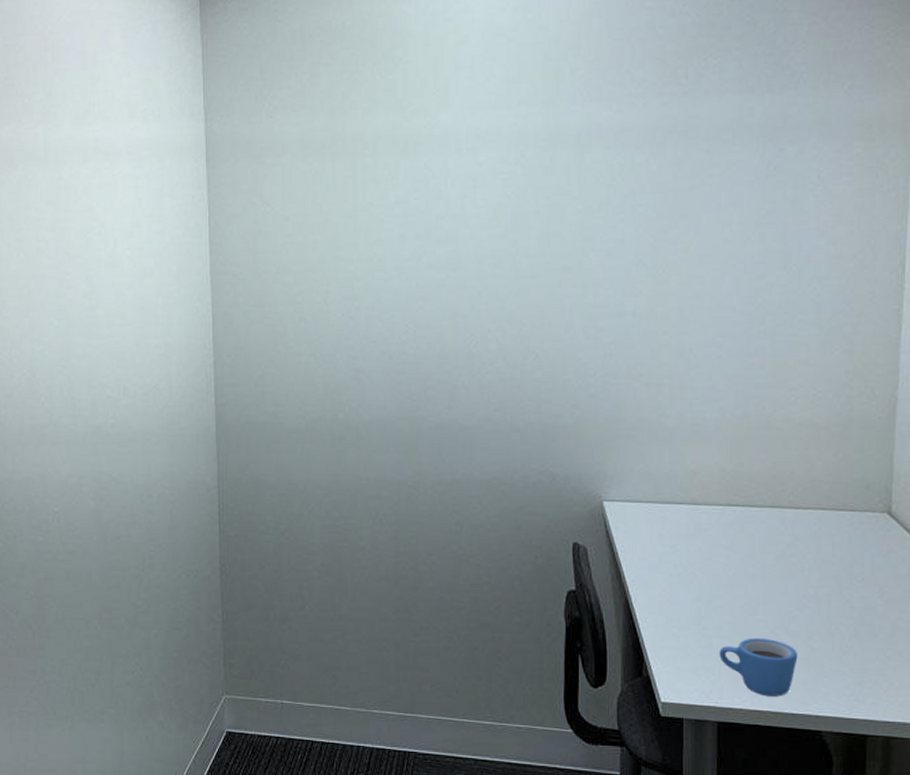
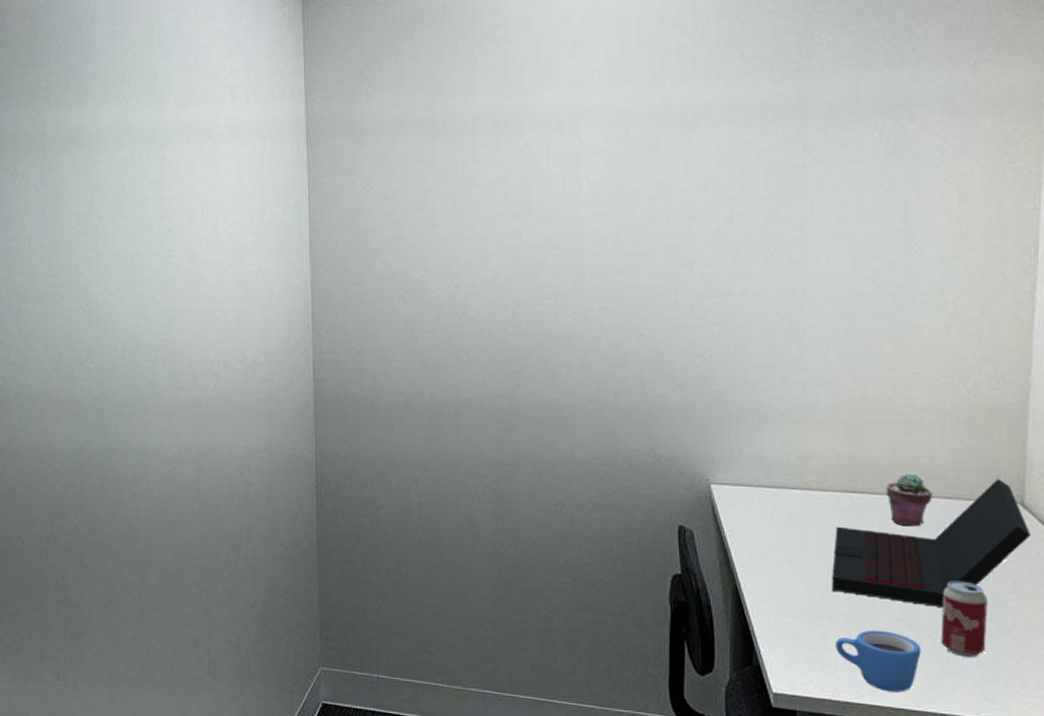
laptop: none [716,490,898,614] -> present [832,479,1032,607]
potted succulent: none [766,486,808,538] -> present [886,473,932,527]
beverage can: none [815,588,858,660] -> present [941,581,988,657]

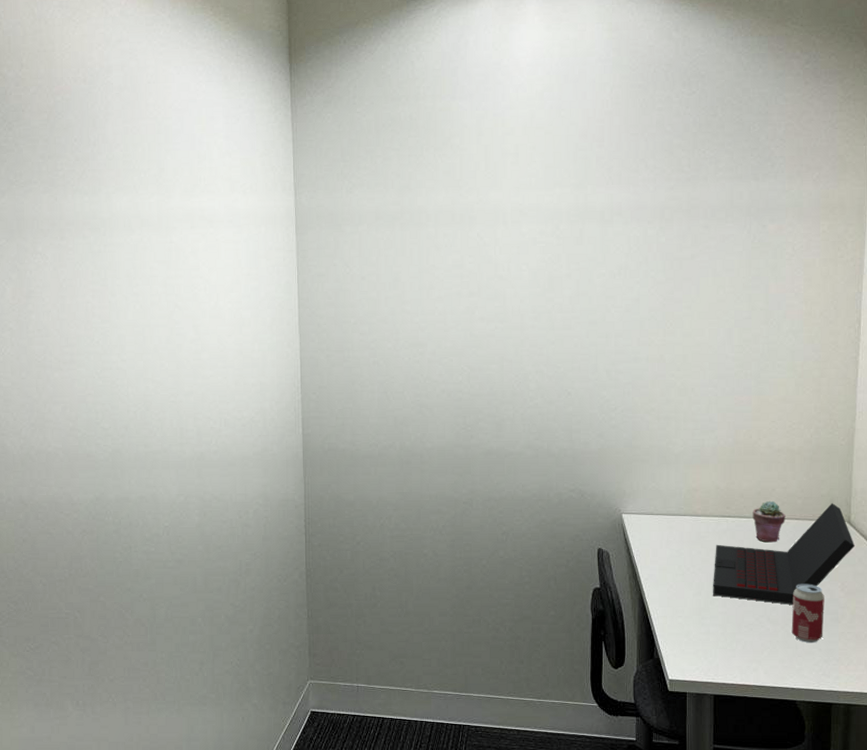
mug: present [835,630,921,693] -> none [715,625,777,673]

